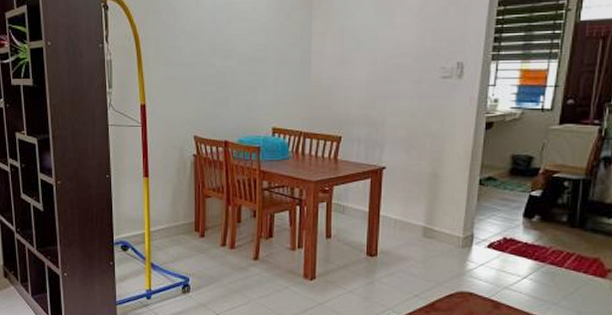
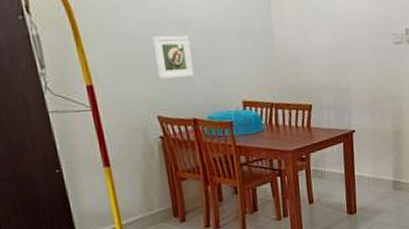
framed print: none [199,63,232,102] -> present [152,35,194,79]

